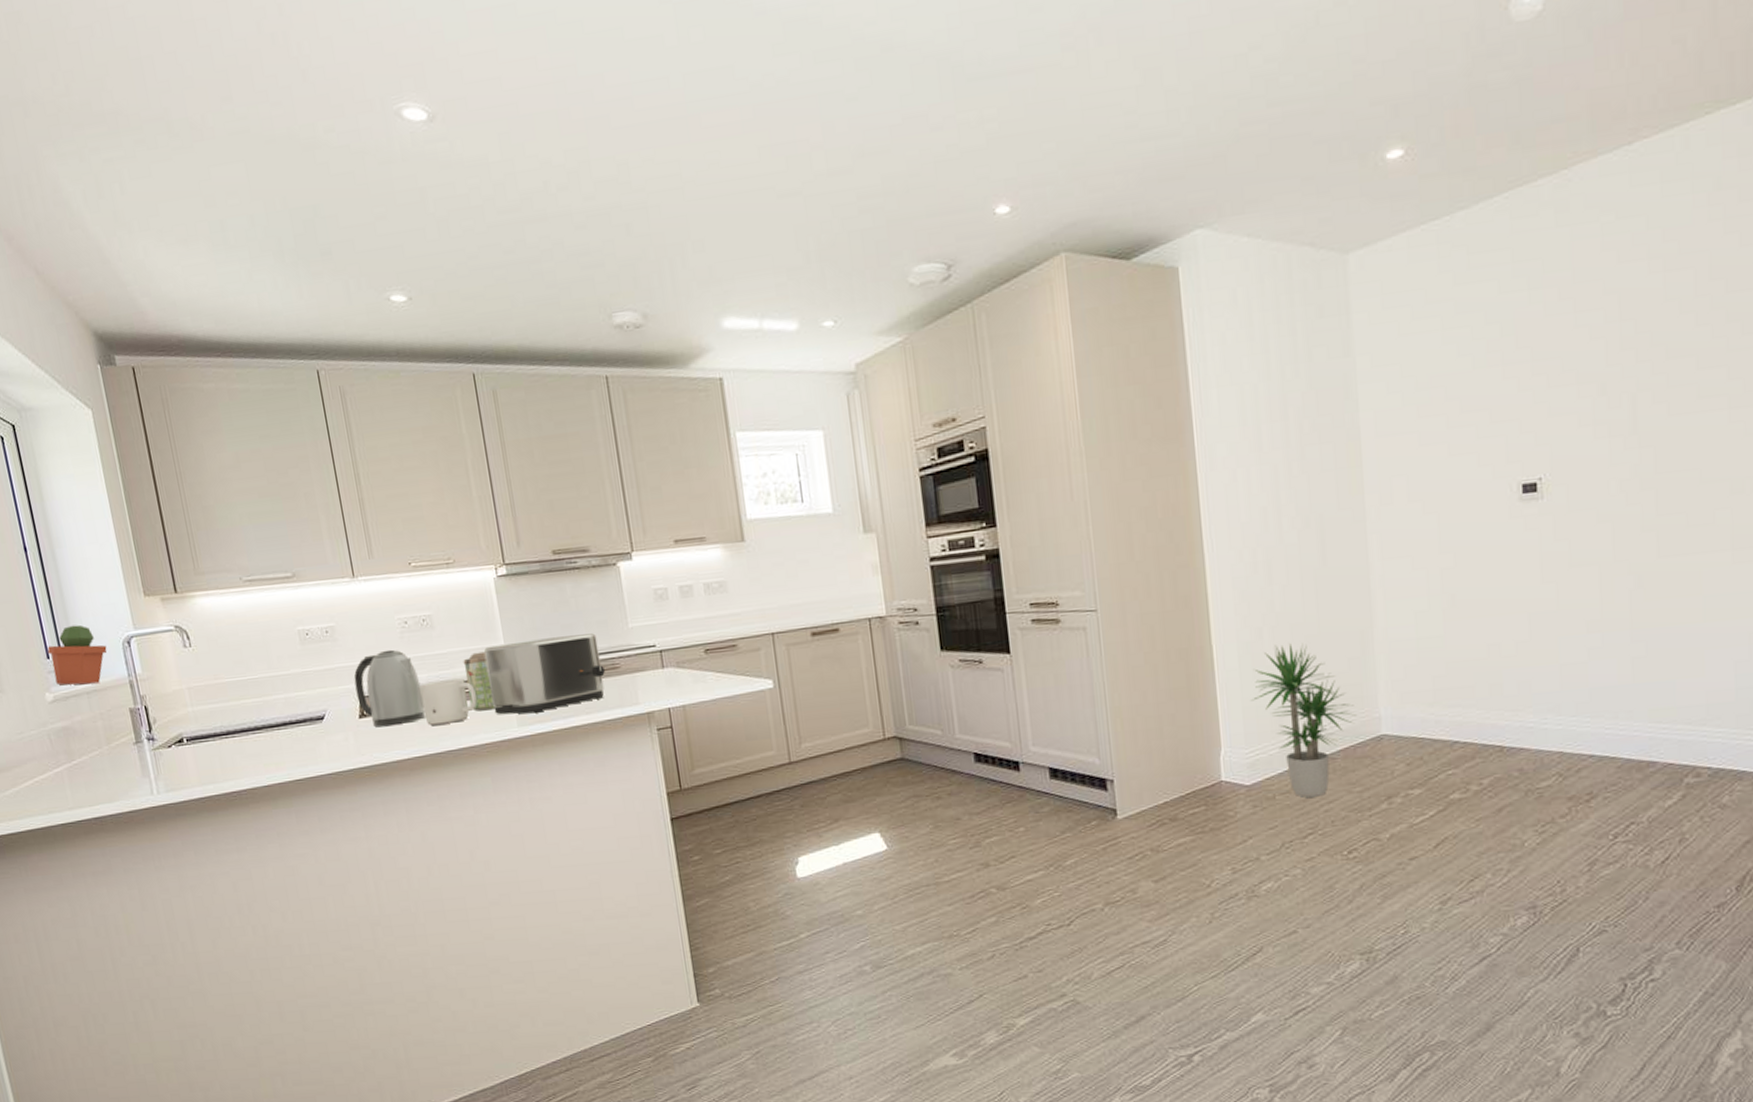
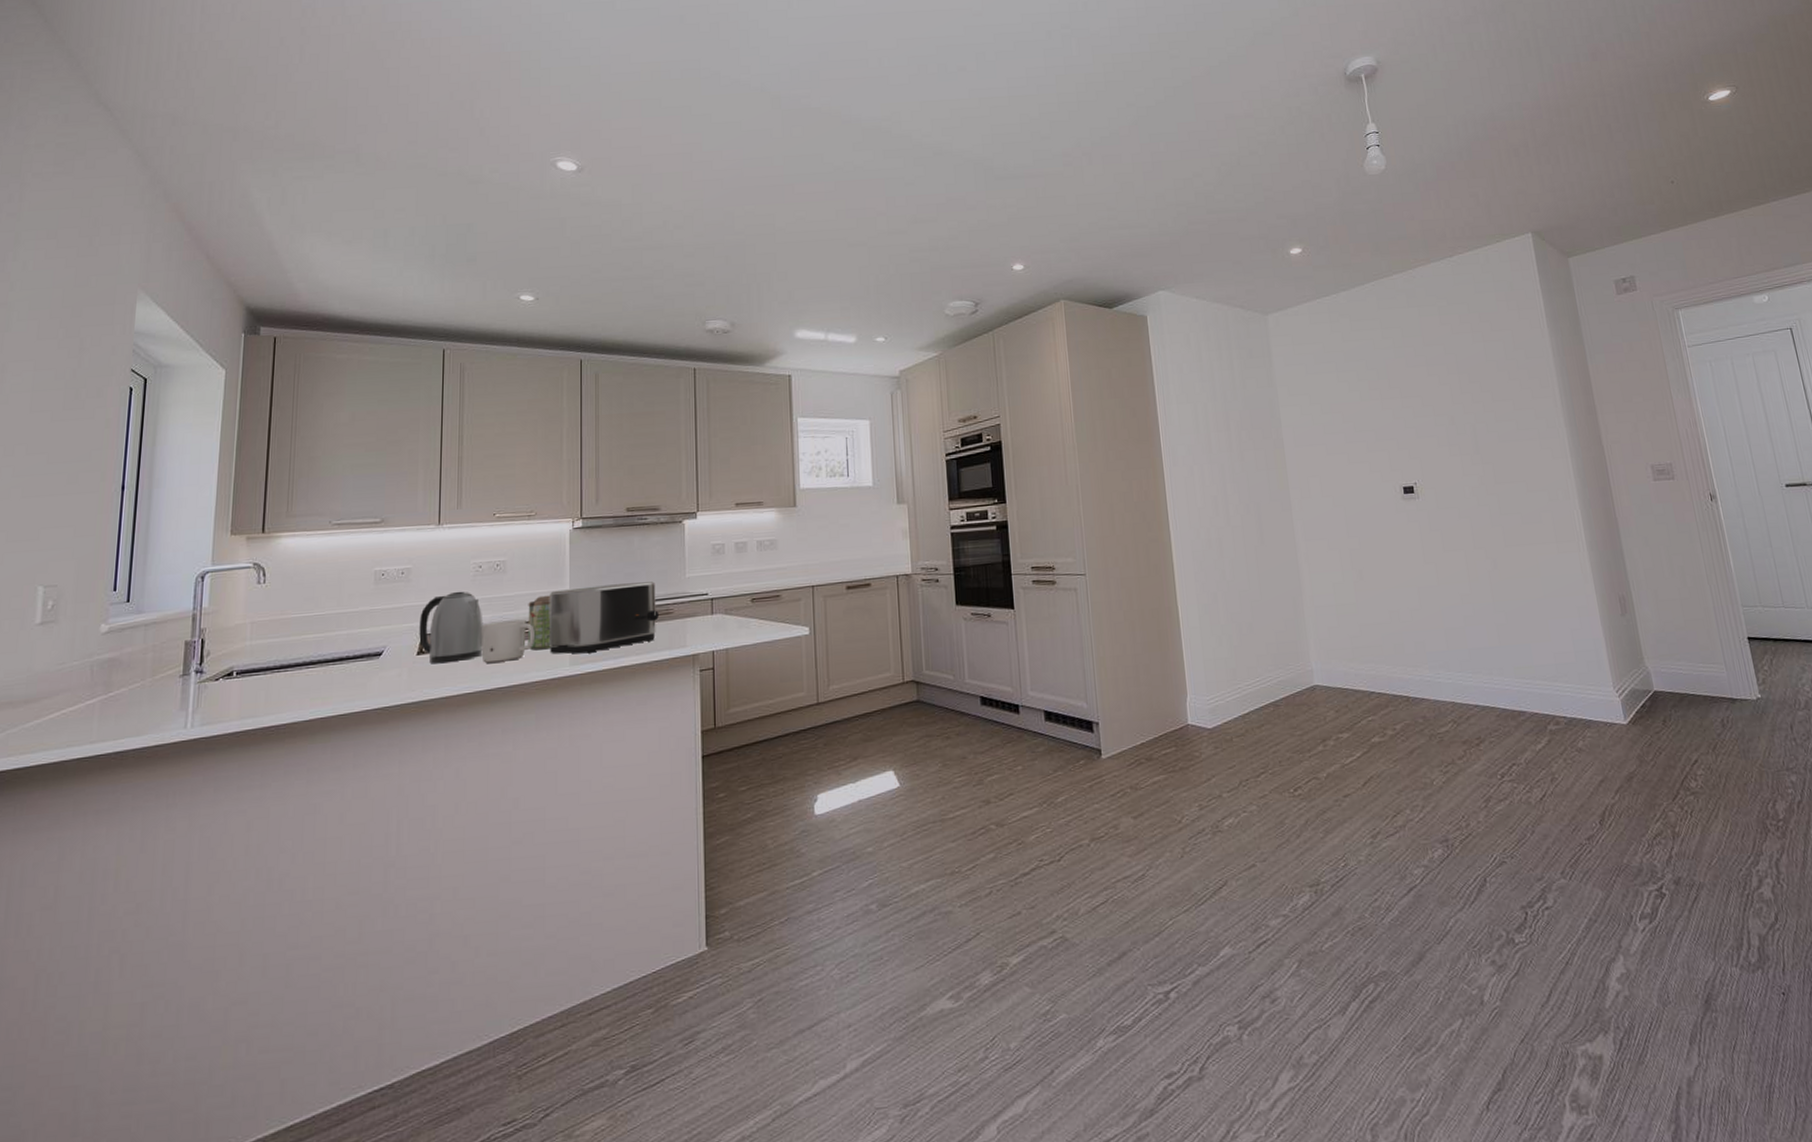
succulent plant: present [47,624,107,686] -> none [115,559,179,617]
potted plant: present [1251,643,1356,798] -> none [1210,606,1294,740]

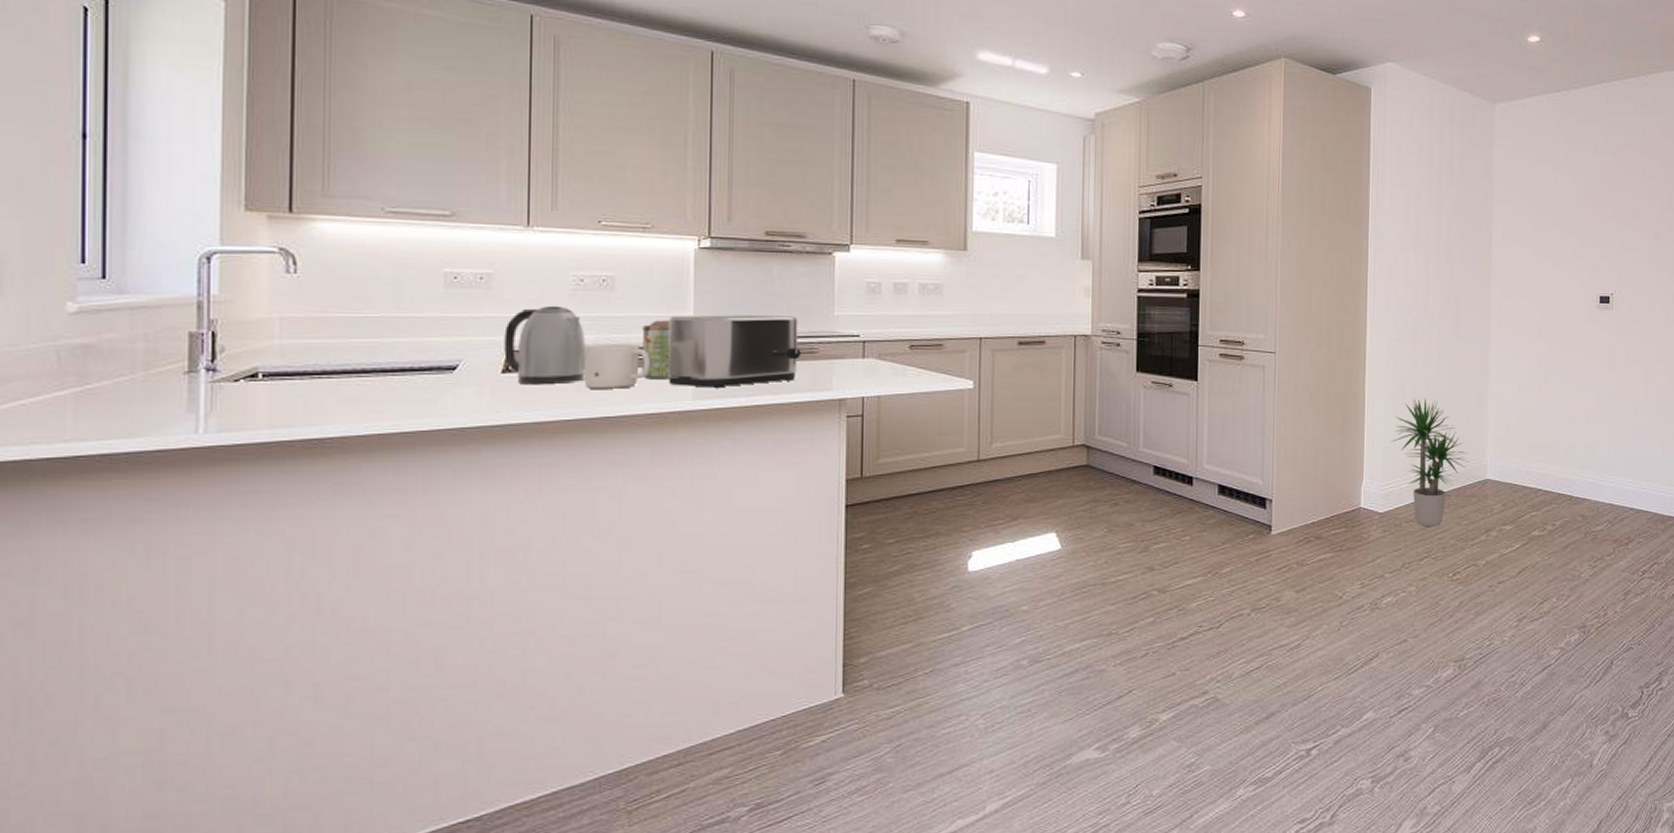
potted plant: none [1210,606,1294,740] -> present [1391,398,1469,526]

